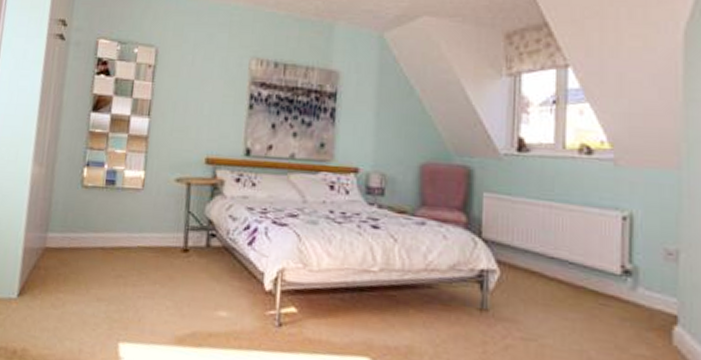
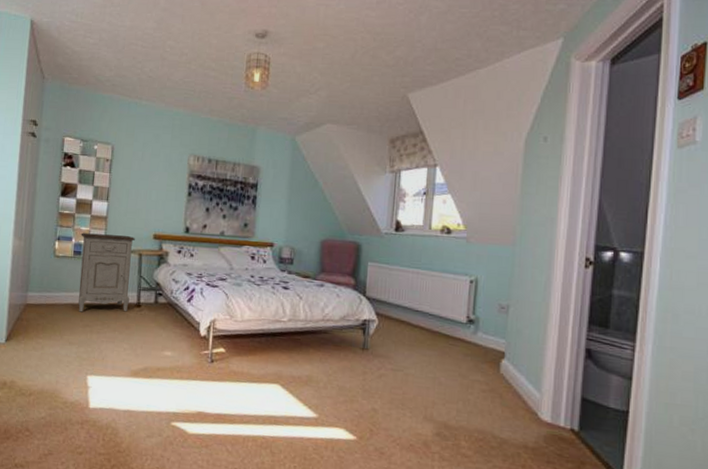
nightstand: none [109,156,182,259] -> present [78,233,135,312]

